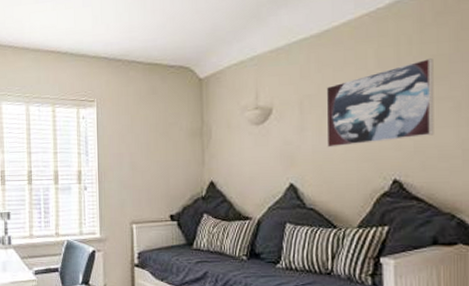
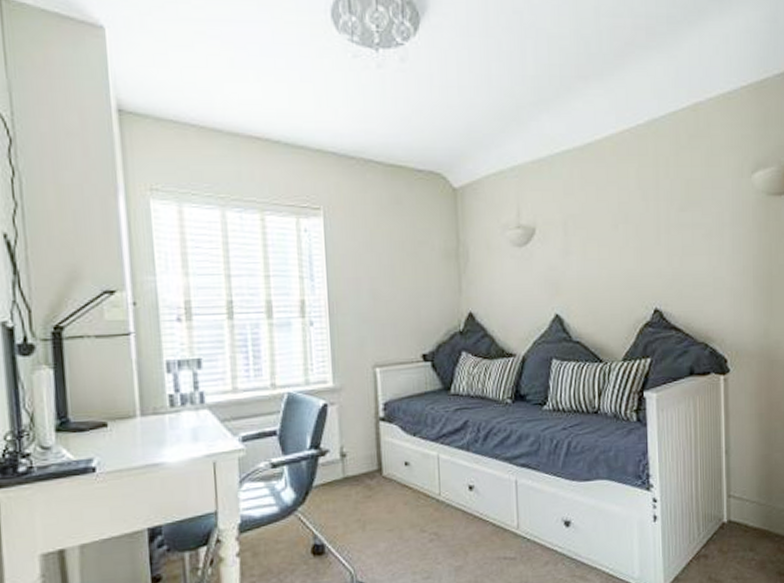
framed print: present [326,58,434,148] -> none [590,183,690,274]

